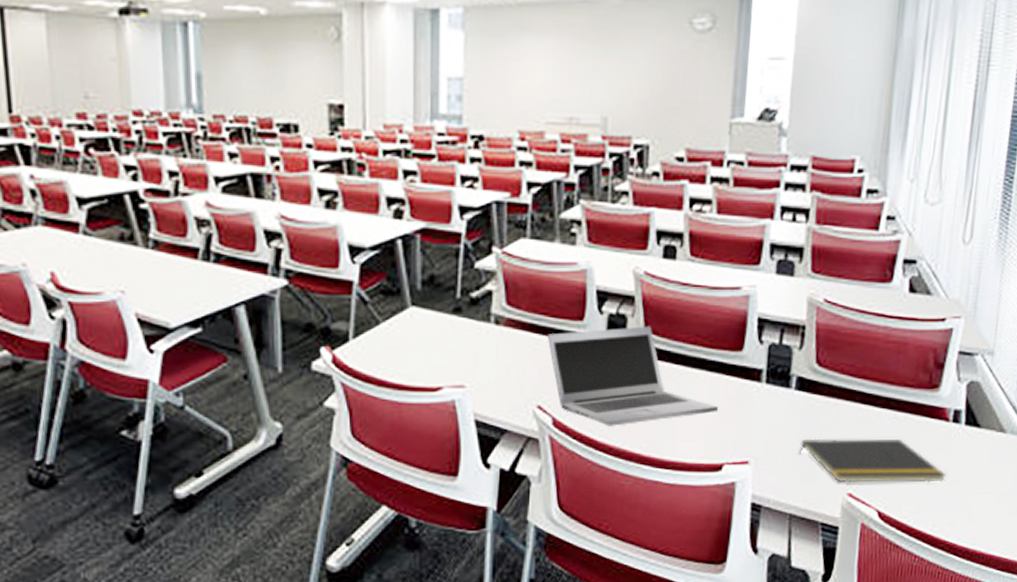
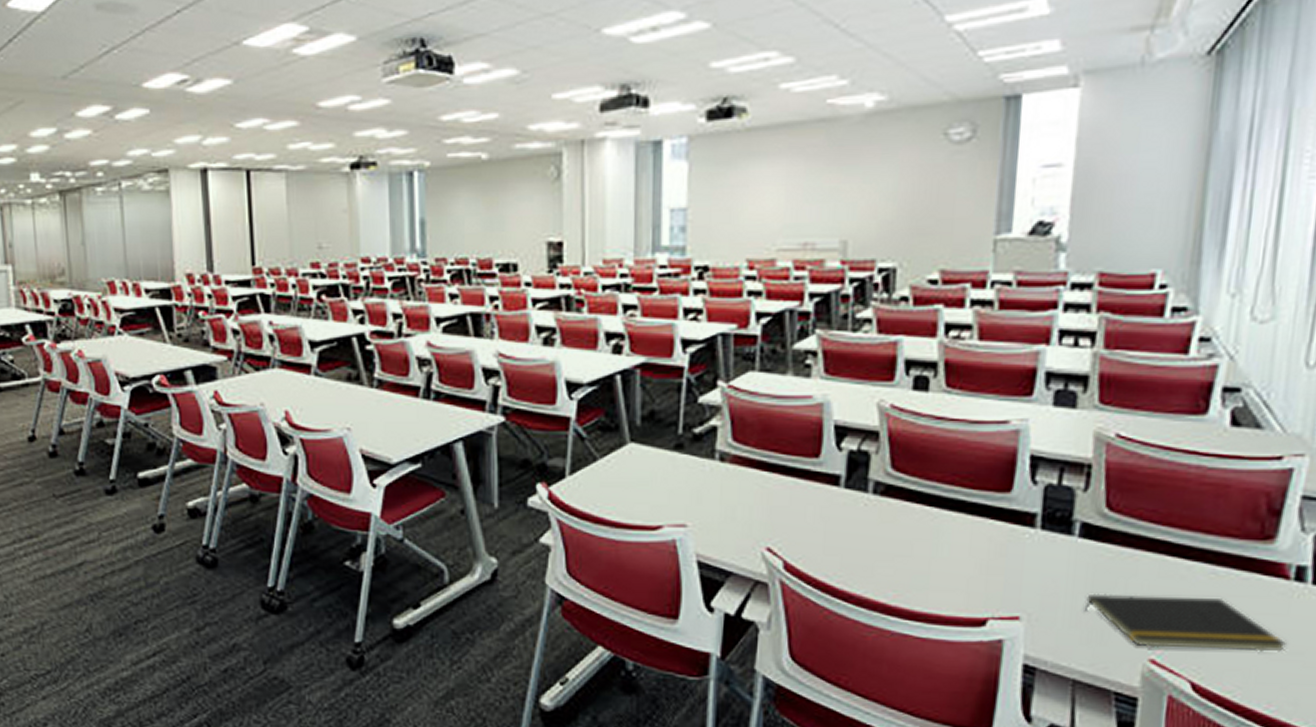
laptop: present [547,326,719,426] -> none [777,464,982,572]

